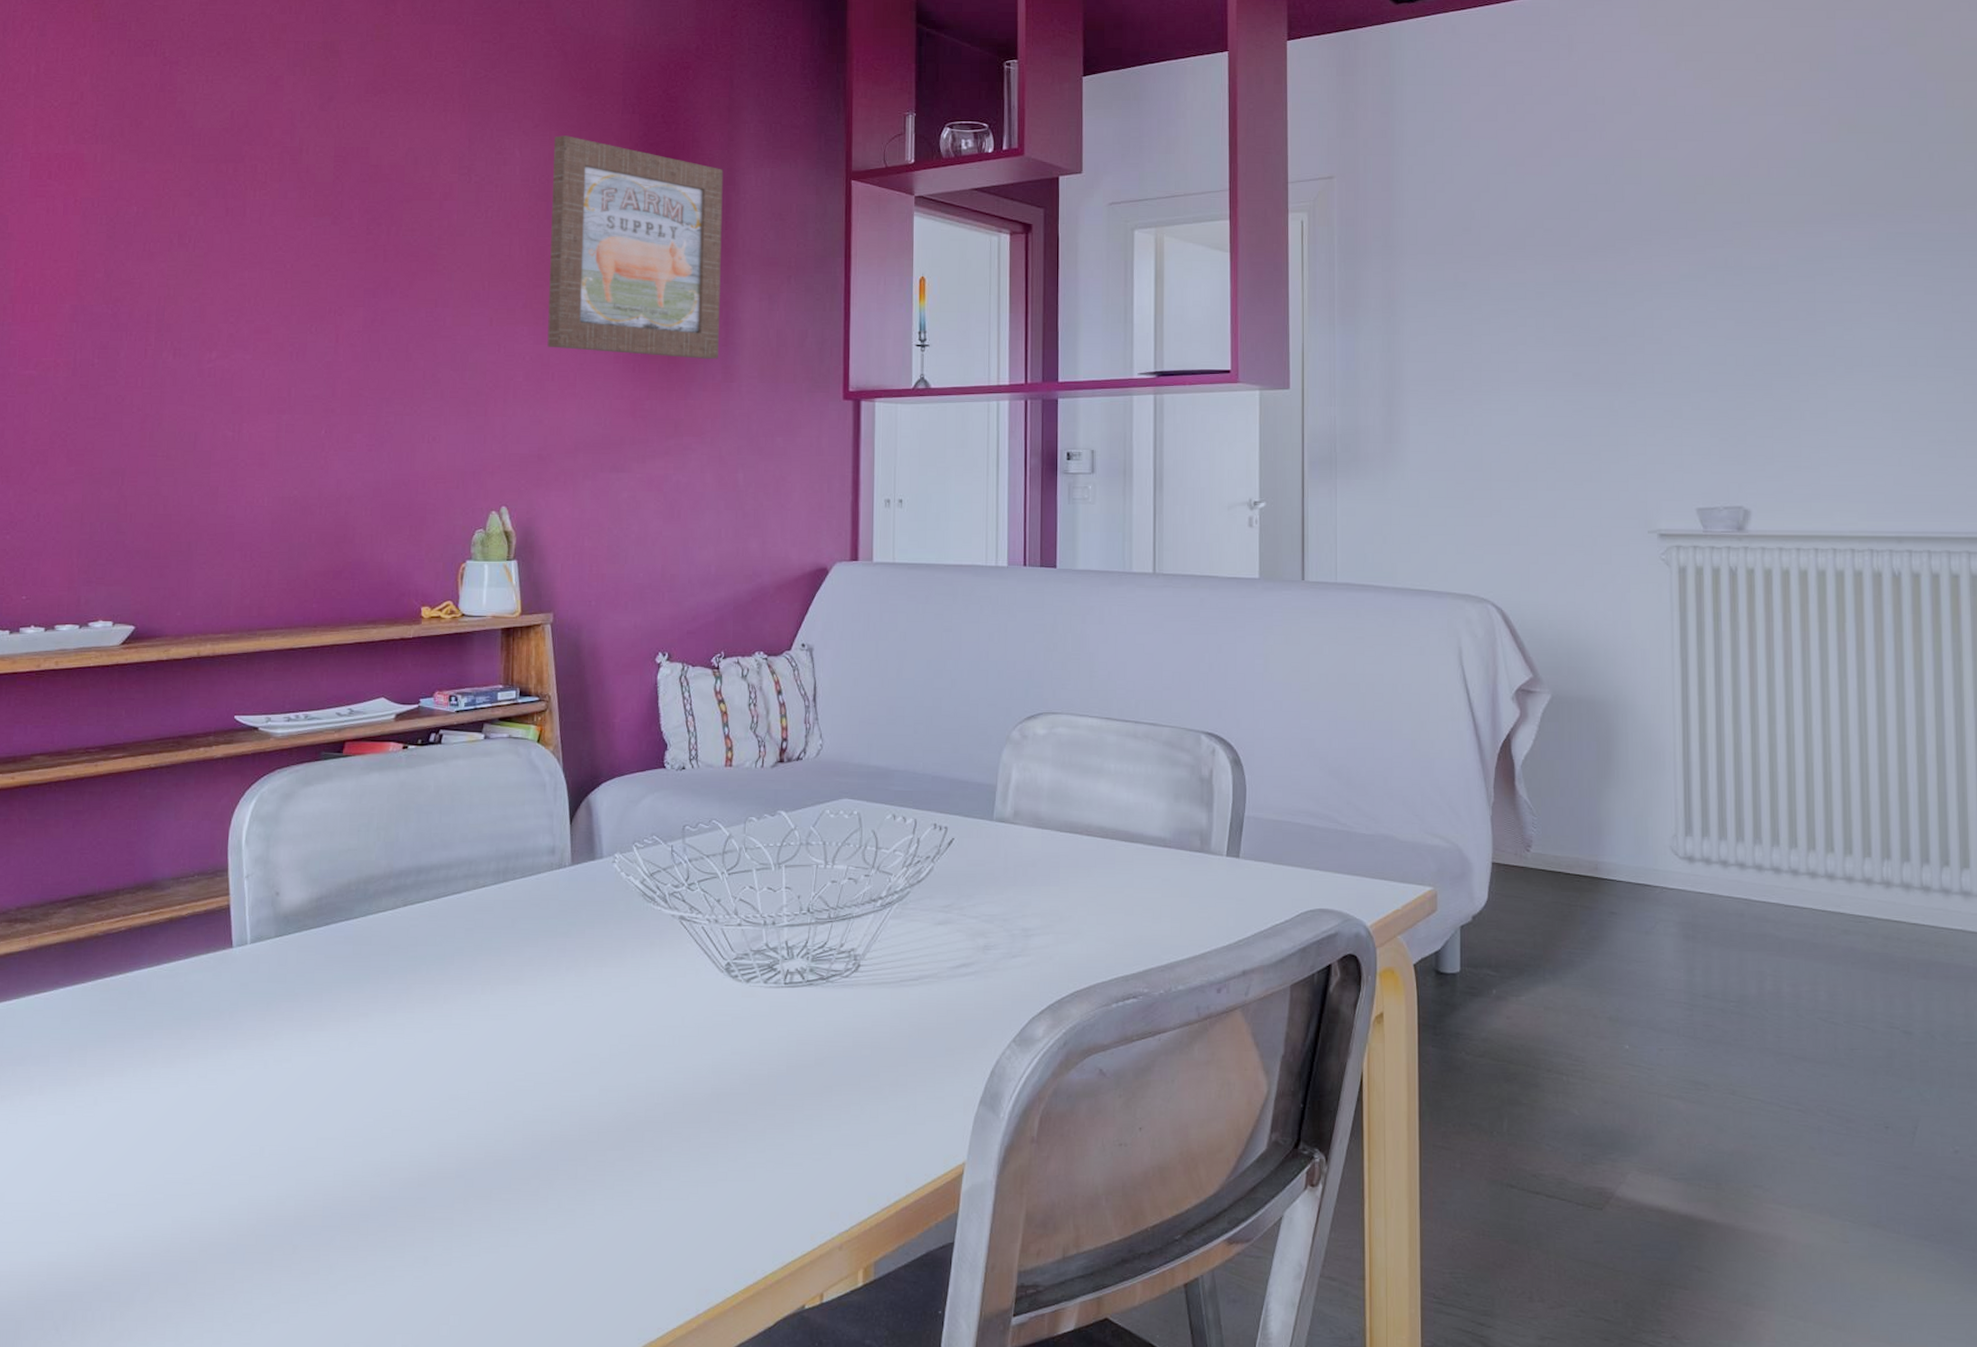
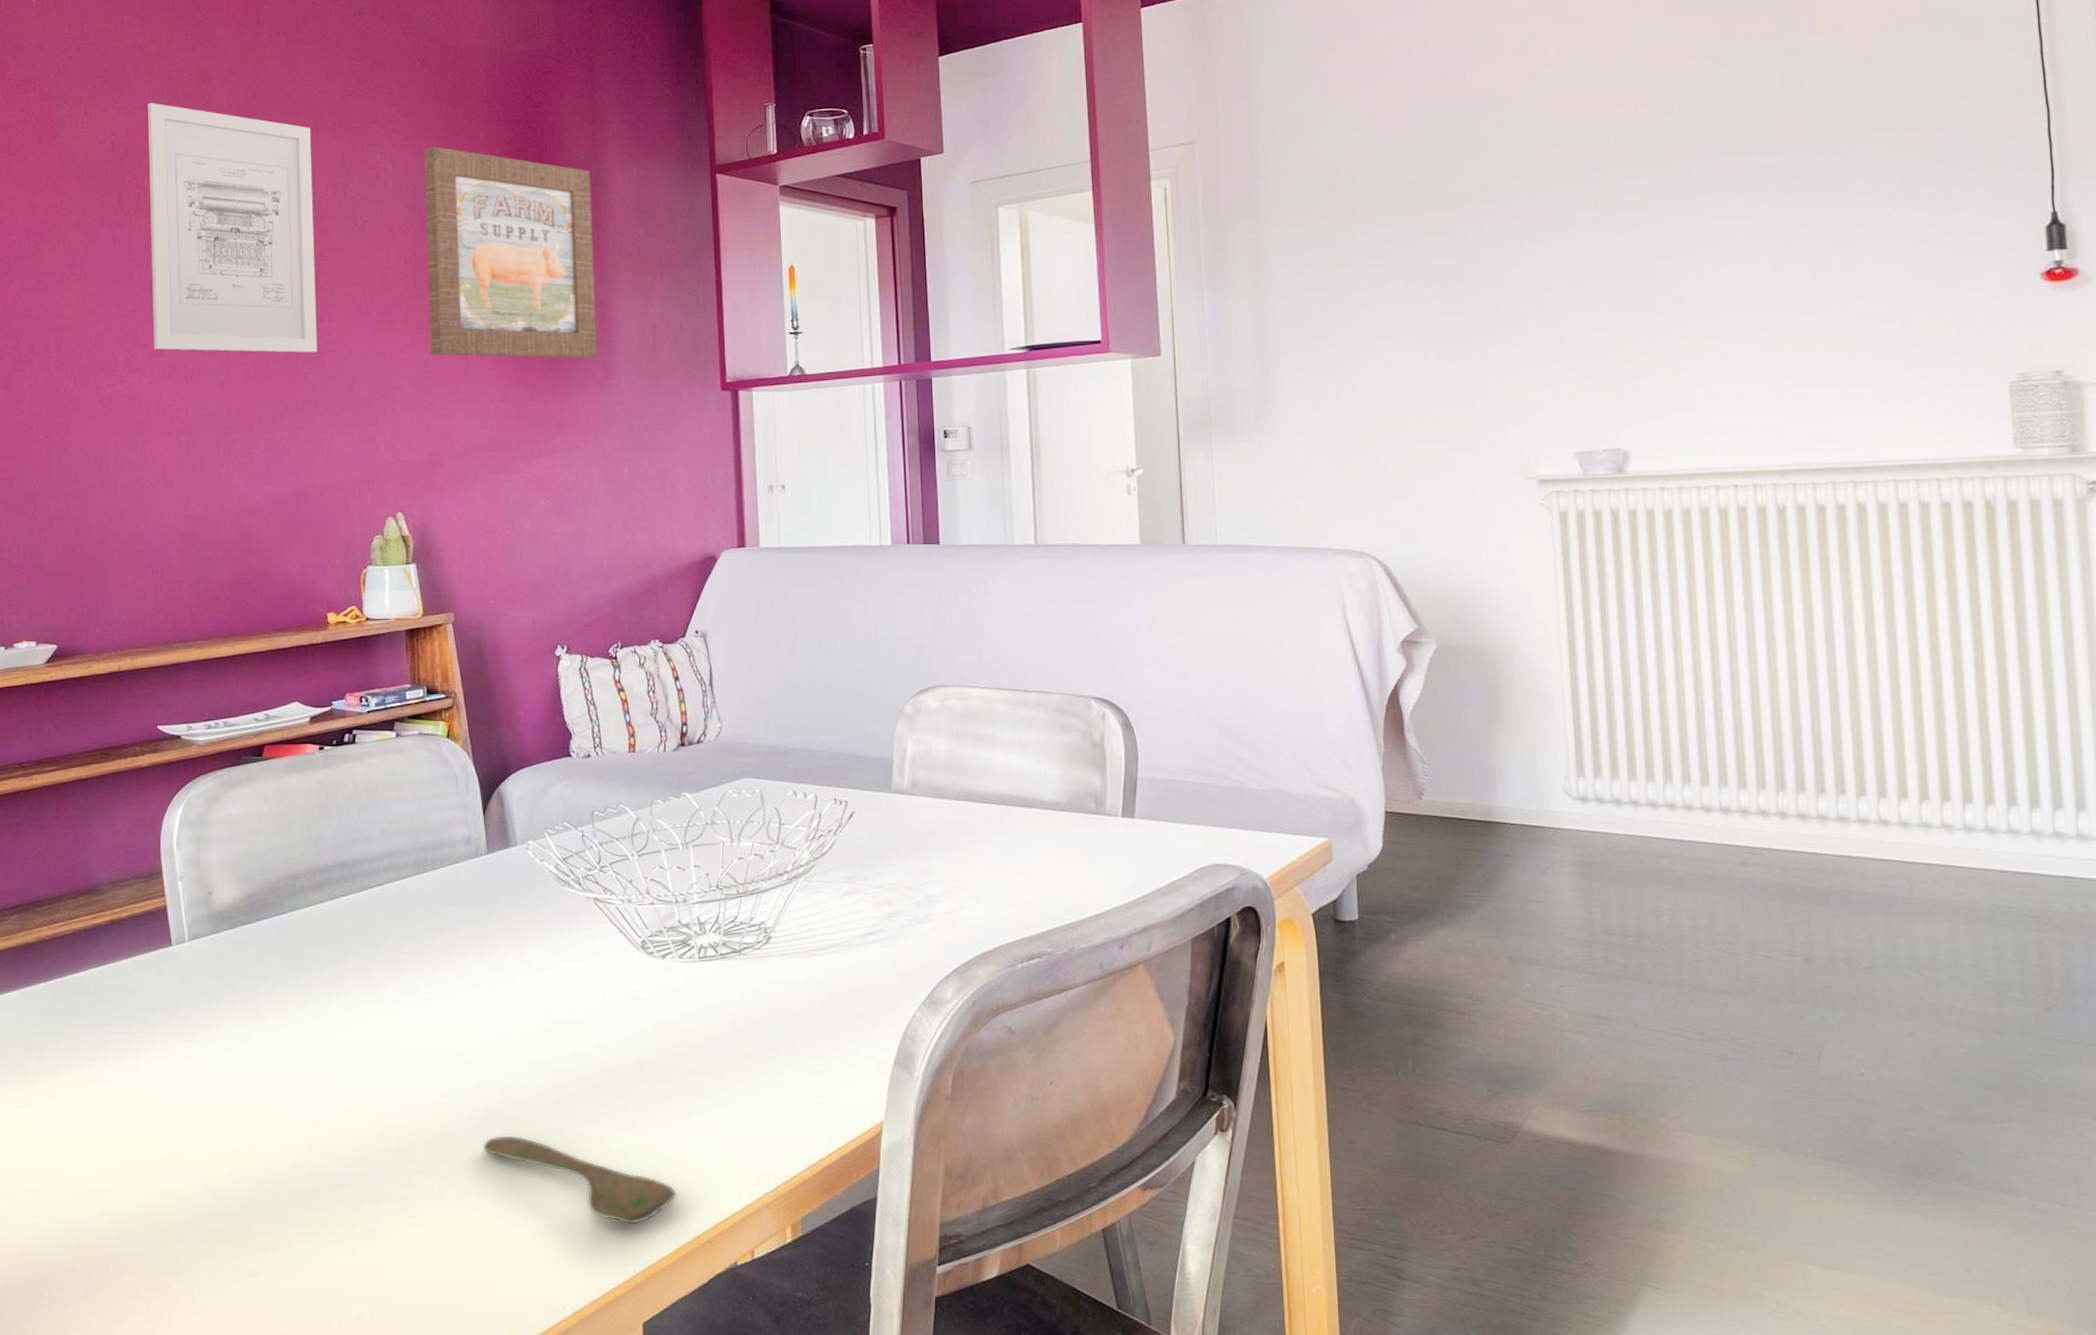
wall art: none [260,73,439,338] -> present [148,103,318,353]
spoon: none [545,1161,747,1262] -> present [482,1134,678,1225]

